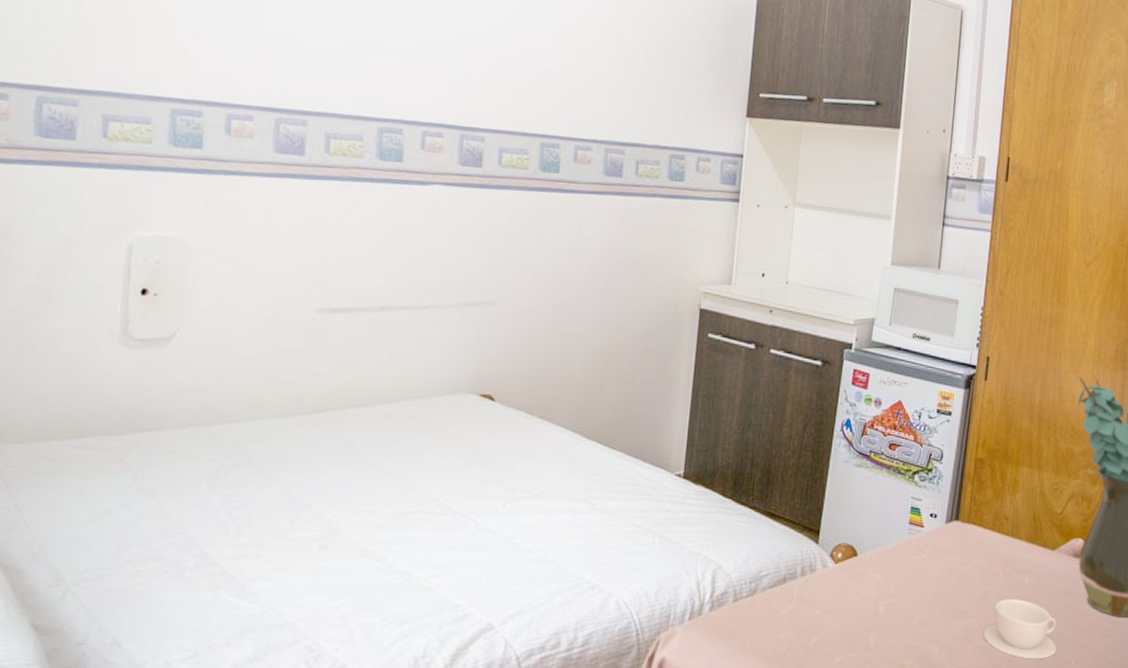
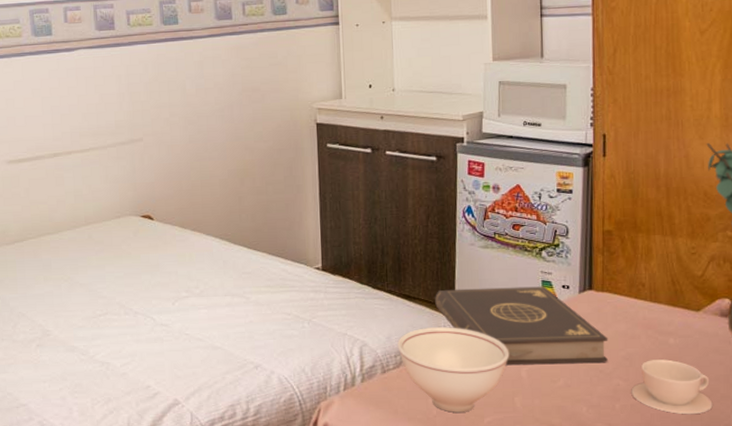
bowl: none [754,551,870,650] -> present [397,327,510,413]
book: none [800,509,968,599] -> present [435,286,608,365]

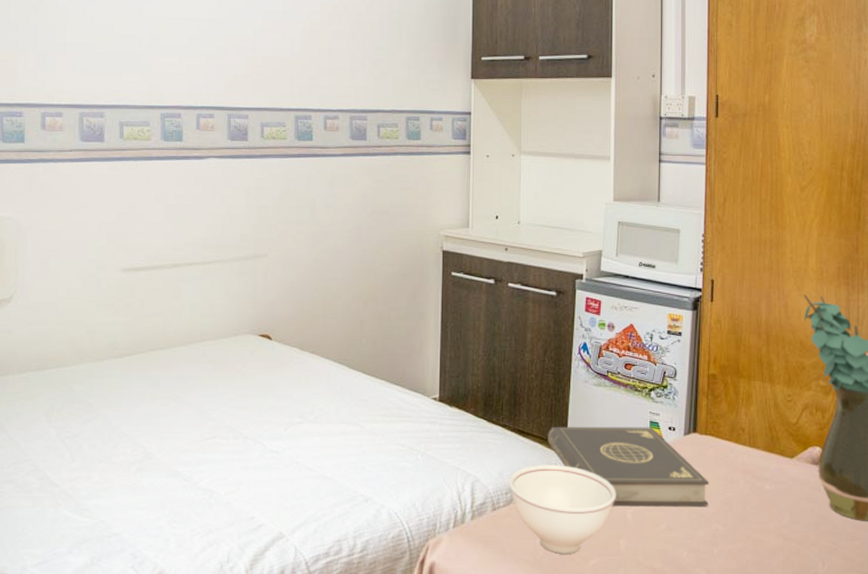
teacup: present [631,359,713,414] -> none [729,505,803,561]

